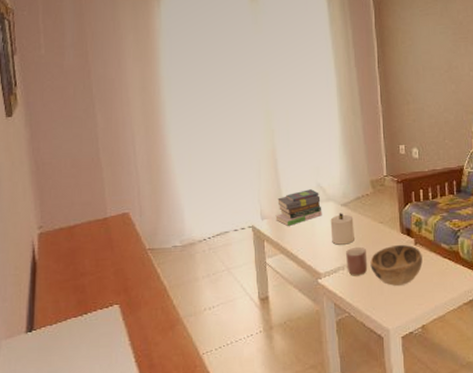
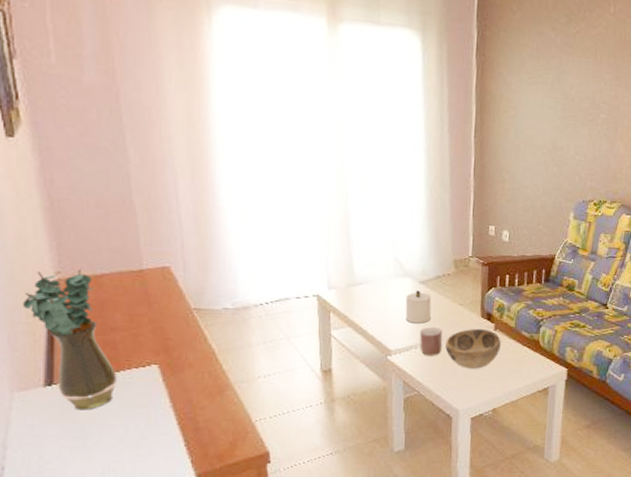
vase: none [12,222,85,354] -> present [22,269,117,410]
books: present [275,189,322,226] -> none [344,262,398,299]

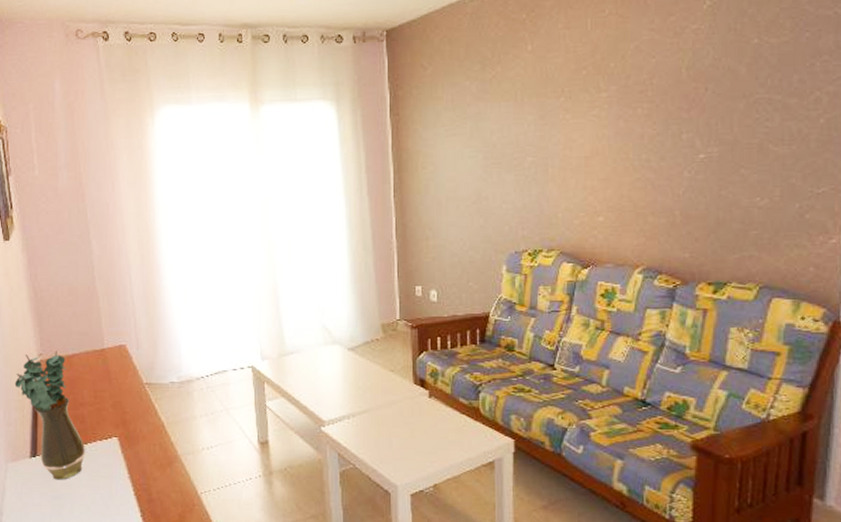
candle: present [405,290,432,324] -> none [335,358,362,392]
mug: present [419,326,443,356] -> none [351,395,376,427]
decorative bowl: present [445,328,501,369] -> none [378,396,437,440]

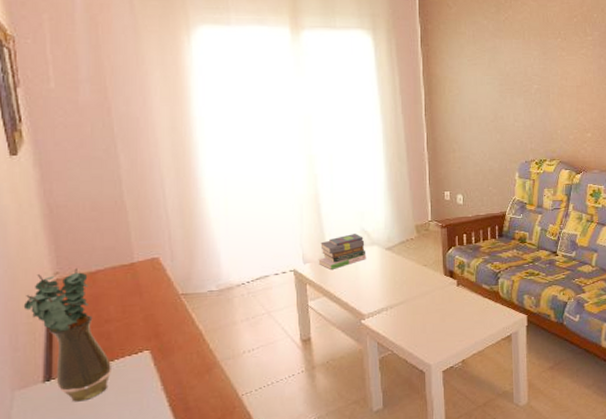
books: none [276,330,327,368] -> present [318,234,367,270]

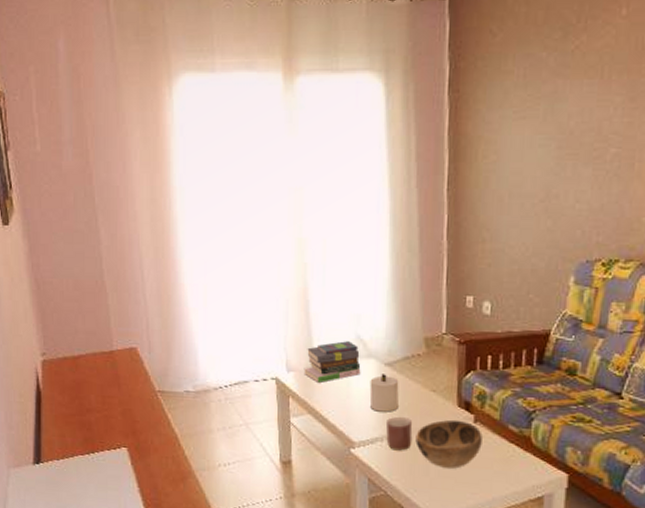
vase: present [23,268,111,402] -> none [16,351,92,490]
candle: none [374,256,398,287] -> present [369,374,399,412]
mug: none [389,288,411,317] -> present [385,416,413,451]
decorative bowl: none [413,285,464,325] -> present [415,419,482,469]

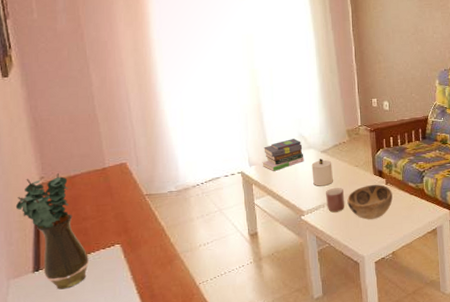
vase: none [16,351,92,490] -> present [15,173,89,290]

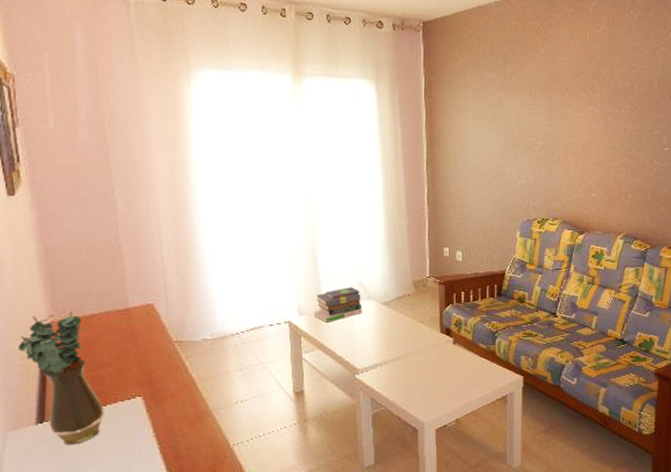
candle: present [311,158,333,186] -> none [370,311,394,342]
mug: present [325,187,345,213] -> none [384,344,406,373]
decorative bowl: present [347,184,393,220] -> none [409,343,460,382]

